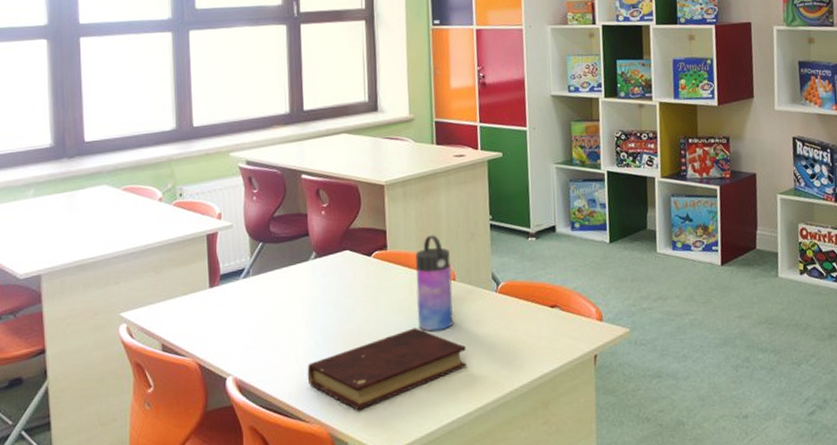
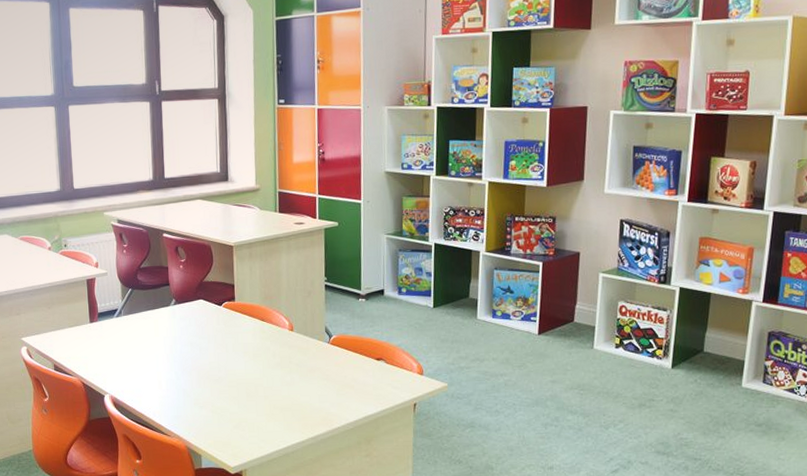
book: present [307,328,467,410] -> none [168,368,301,430]
water bottle: present [415,235,454,332] -> none [259,291,291,372]

